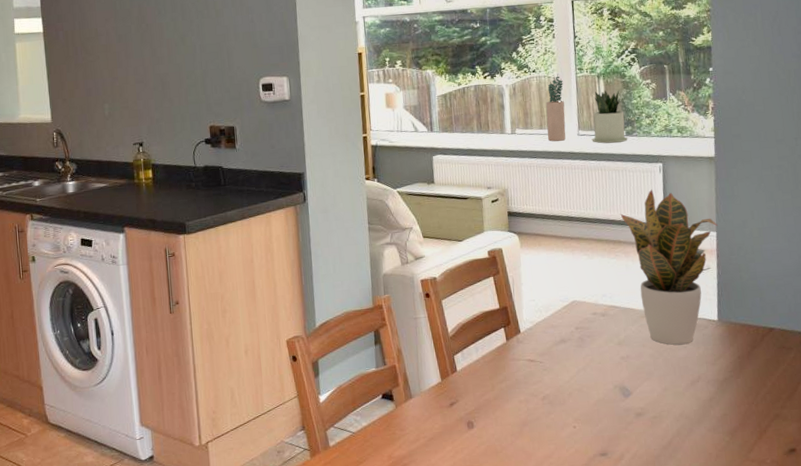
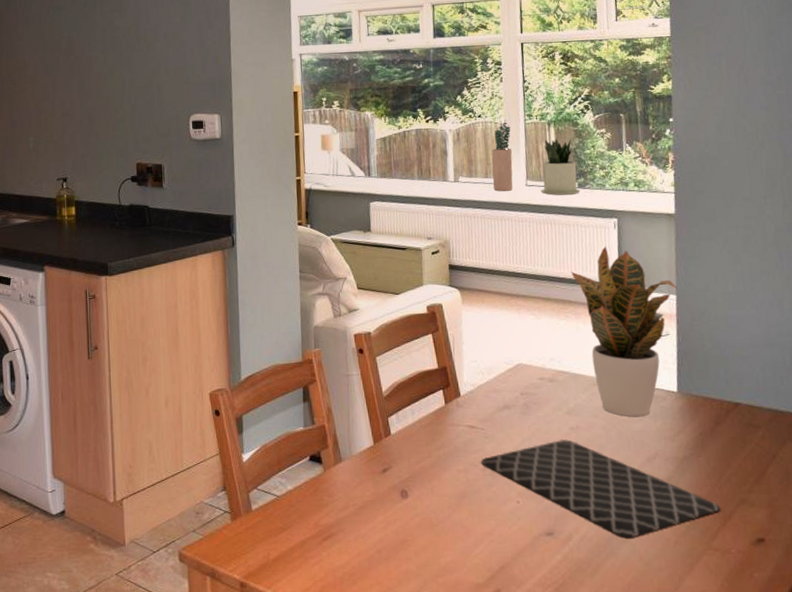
placemat: none [540,368,757,455] -> present [481,440,721,538]

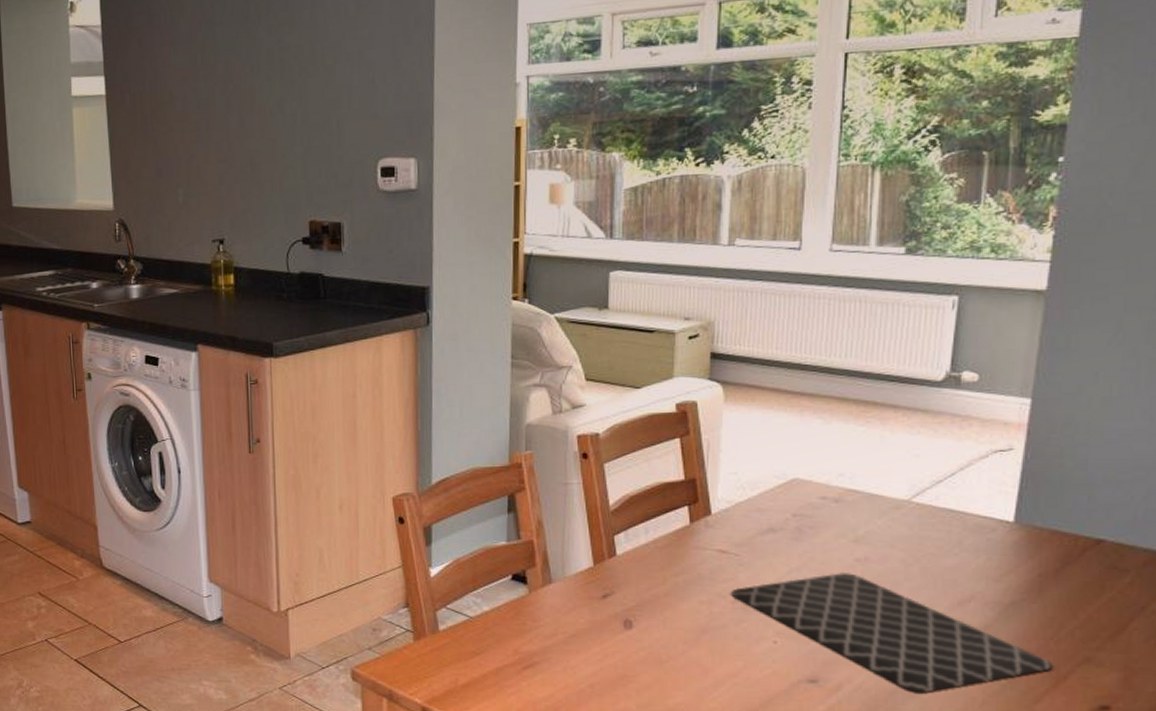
vase: present [492,119,513,192] -> none [782,161,816,260]
planter: present [540,138,580,196] -> none [850,186,908,265]
potted plant: present [570,246,679,417] -> none [881,332,1037,551]

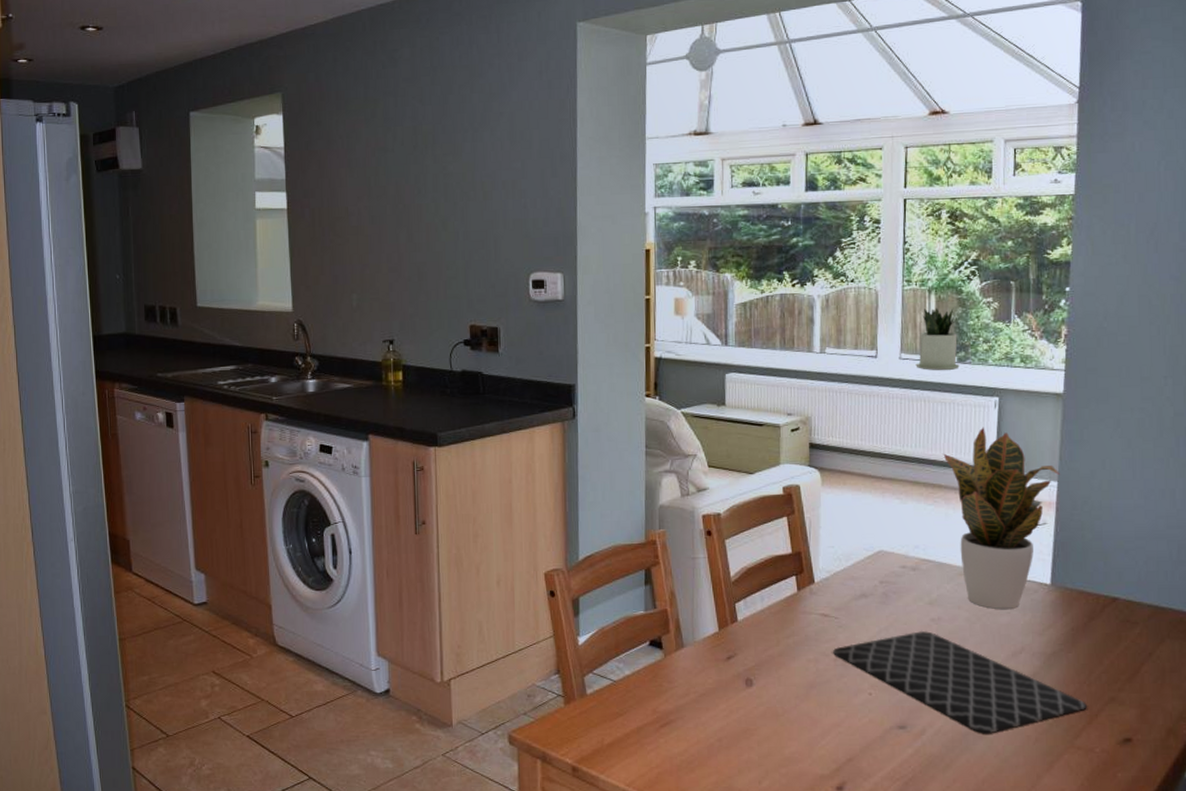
planter: none [850,186,908,265] -> present [915,307,960,371]
potted plant: none [881,332,1037,551] -> present [943,427,1061,610]

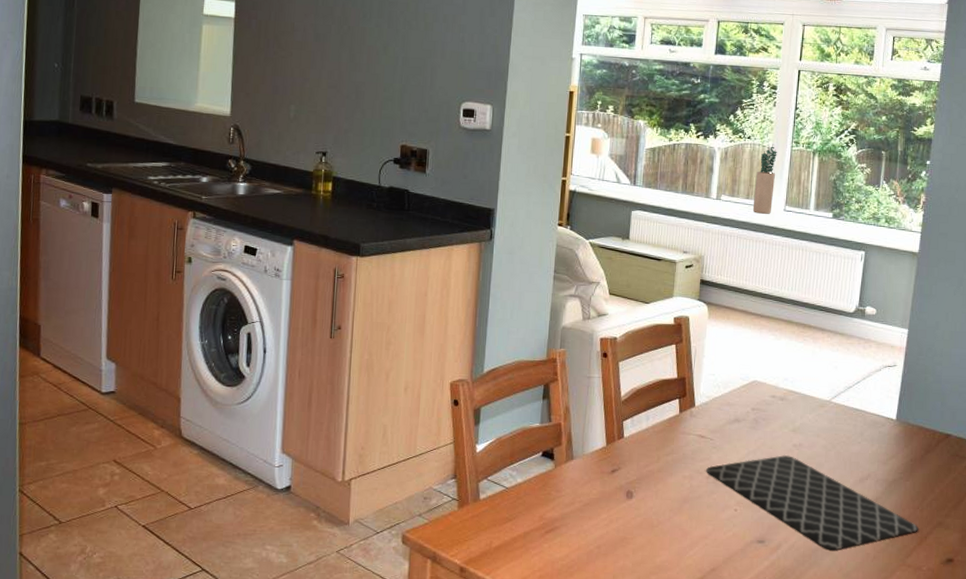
vase: none [862,285,886,366] -> present [752,144,777,215]
planter: present [915,307,960,371] -> none [797,168,835,225]
potted plant: present [943,427,1061,610] -> none [814,277,912,440]

